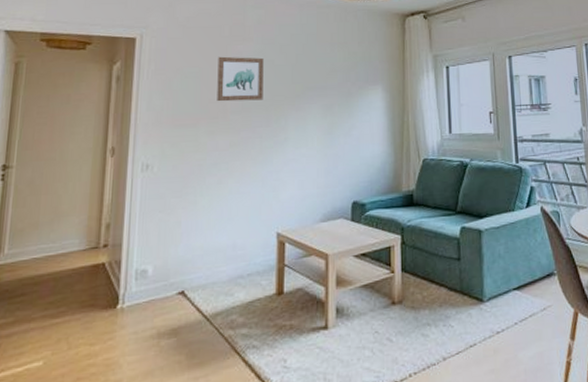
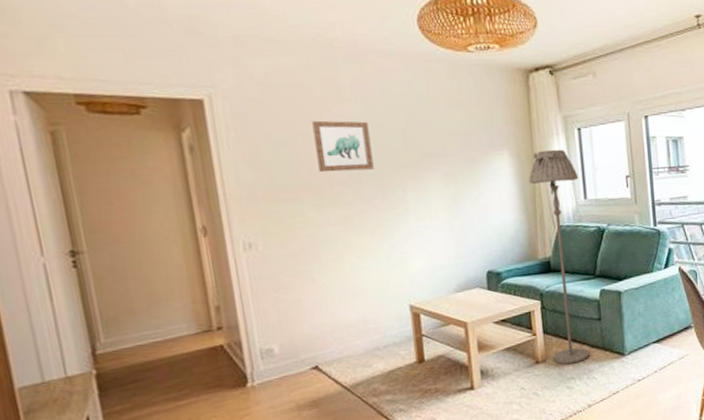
floor lamp: none [399,85,447,308] -> present [529,149,590,365]

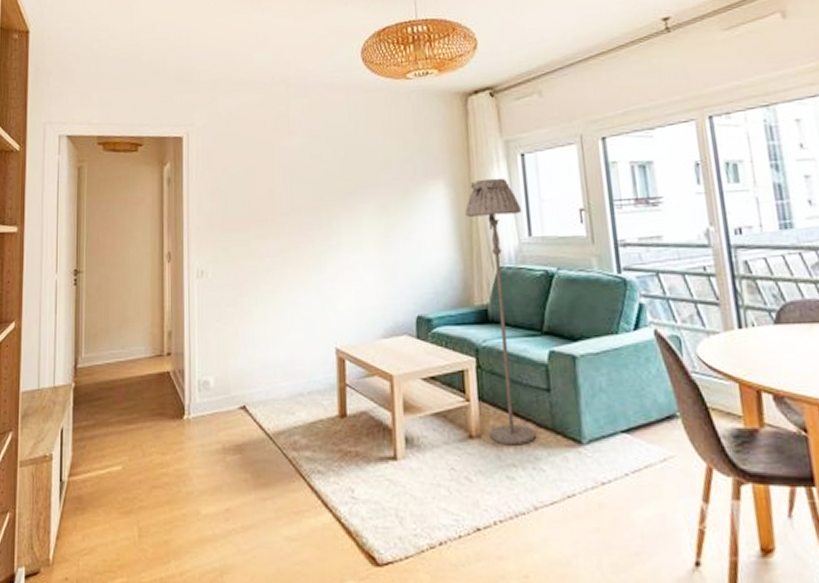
wall art: present [312,120,374,173] -> none [263,152,313,203]

